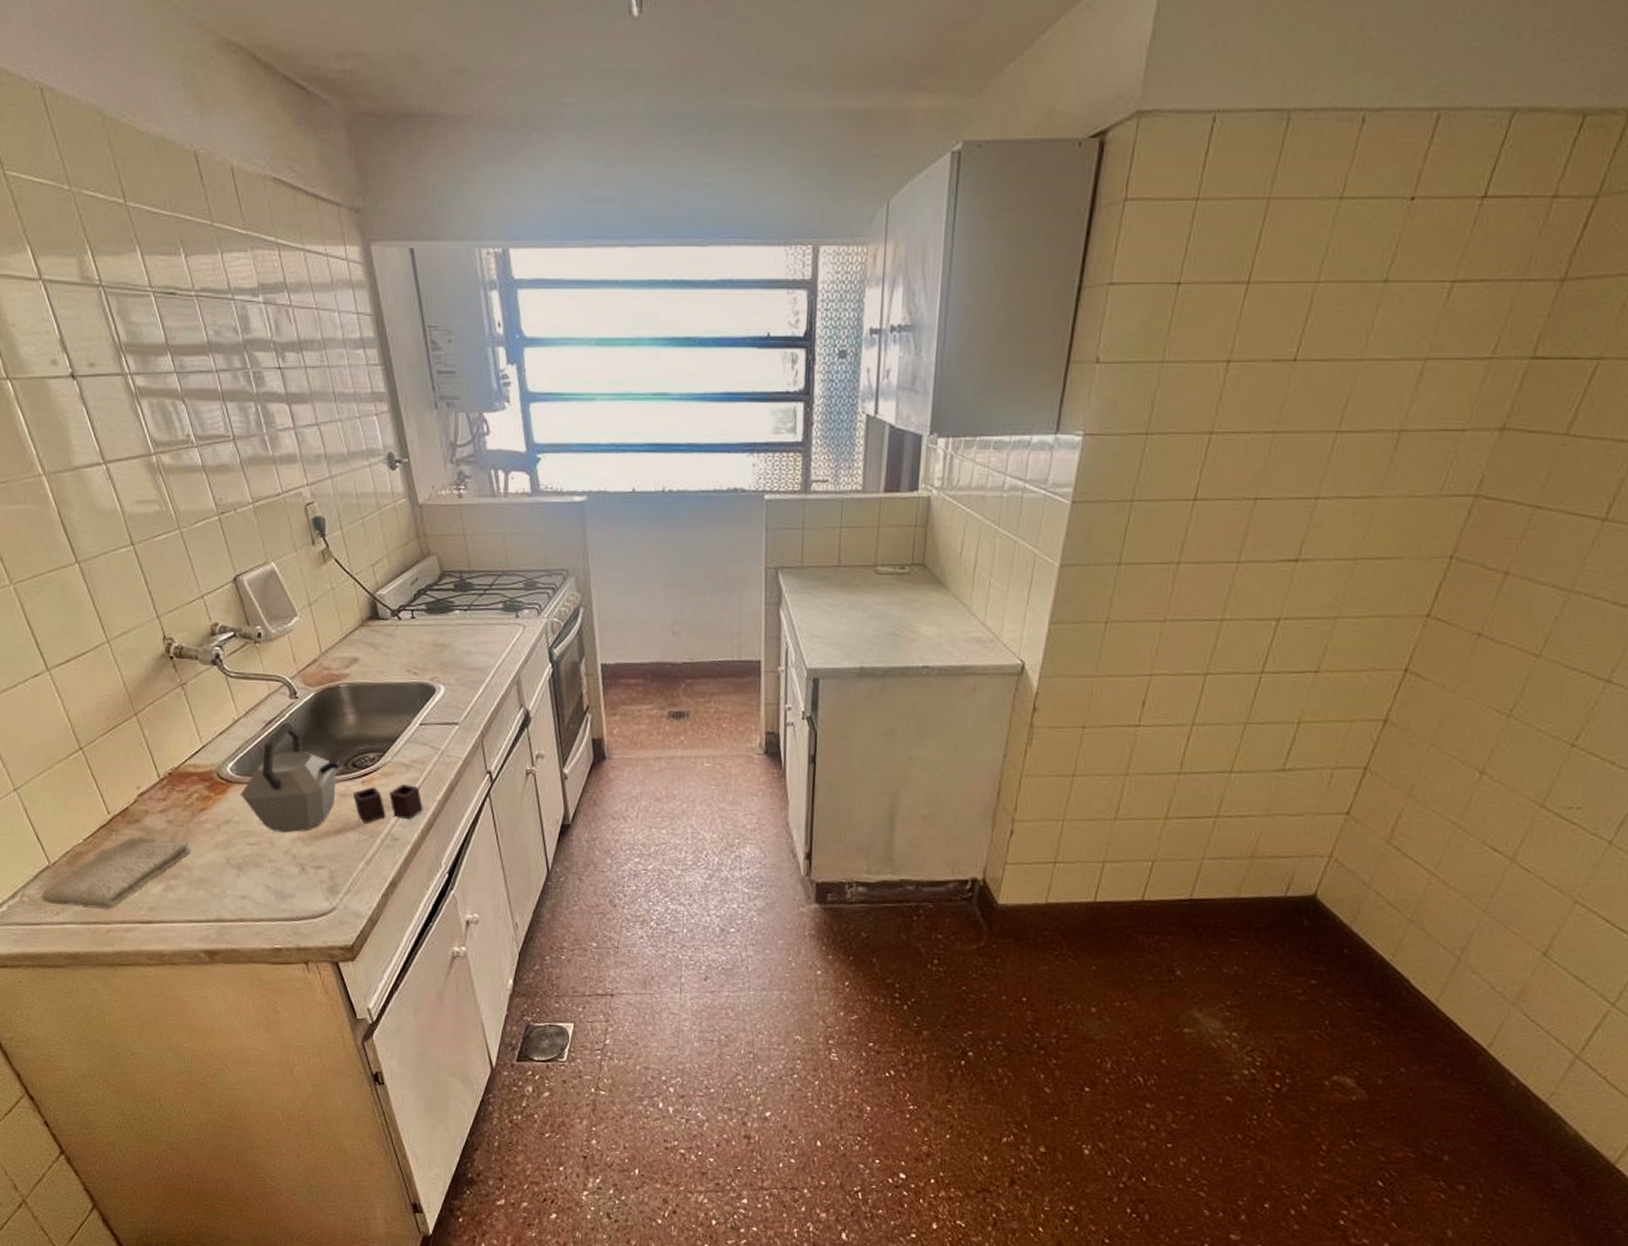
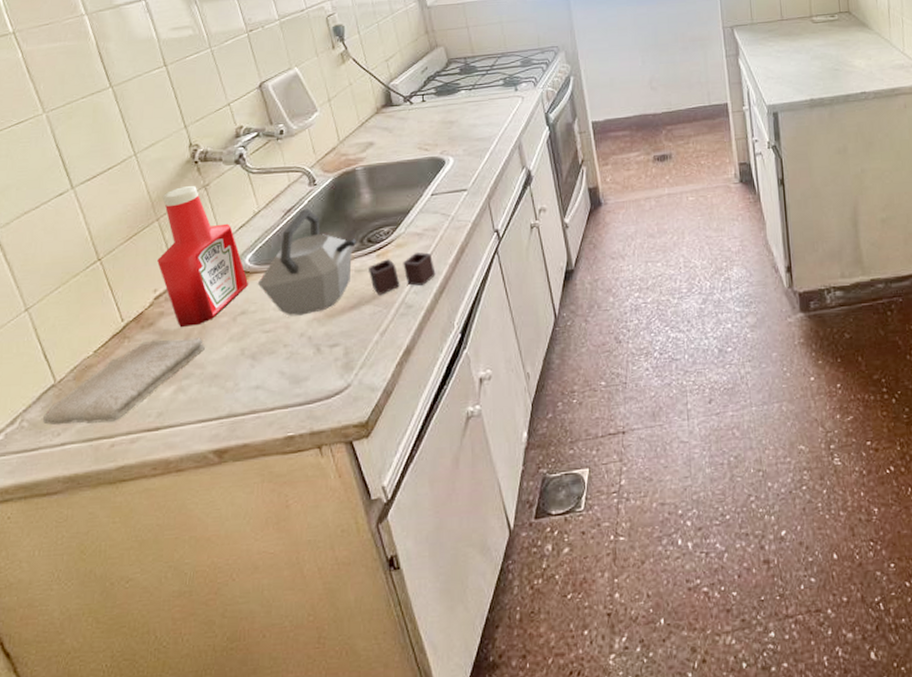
ketchup bottle: none [139,682,232,829] -> present [157,186,249,327]

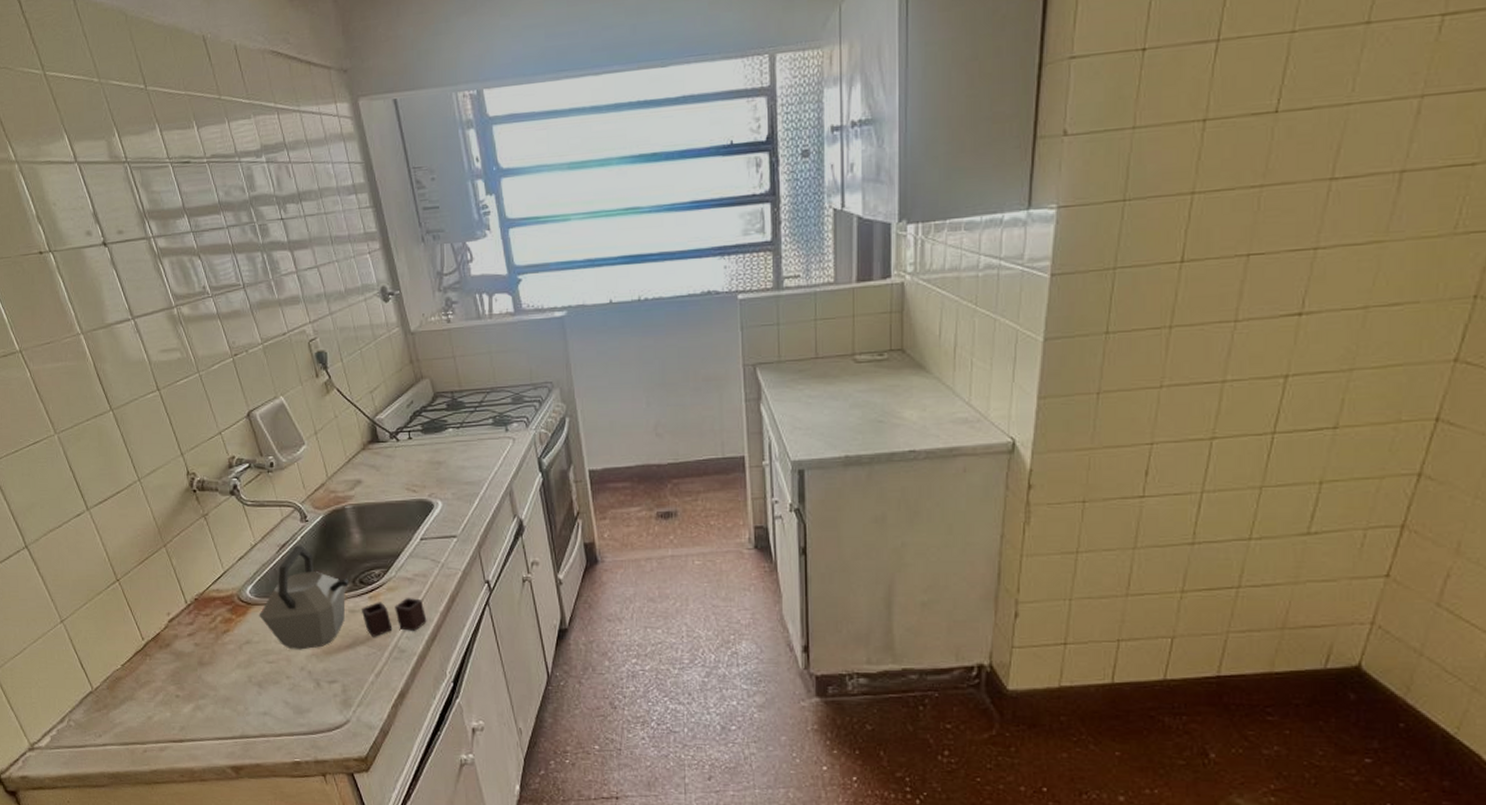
washcloth: present [43,337,205,426] -> none [86,660,216,730]
ketchup bottle: present [157,186,249,327] -> none [167,515,251,650]

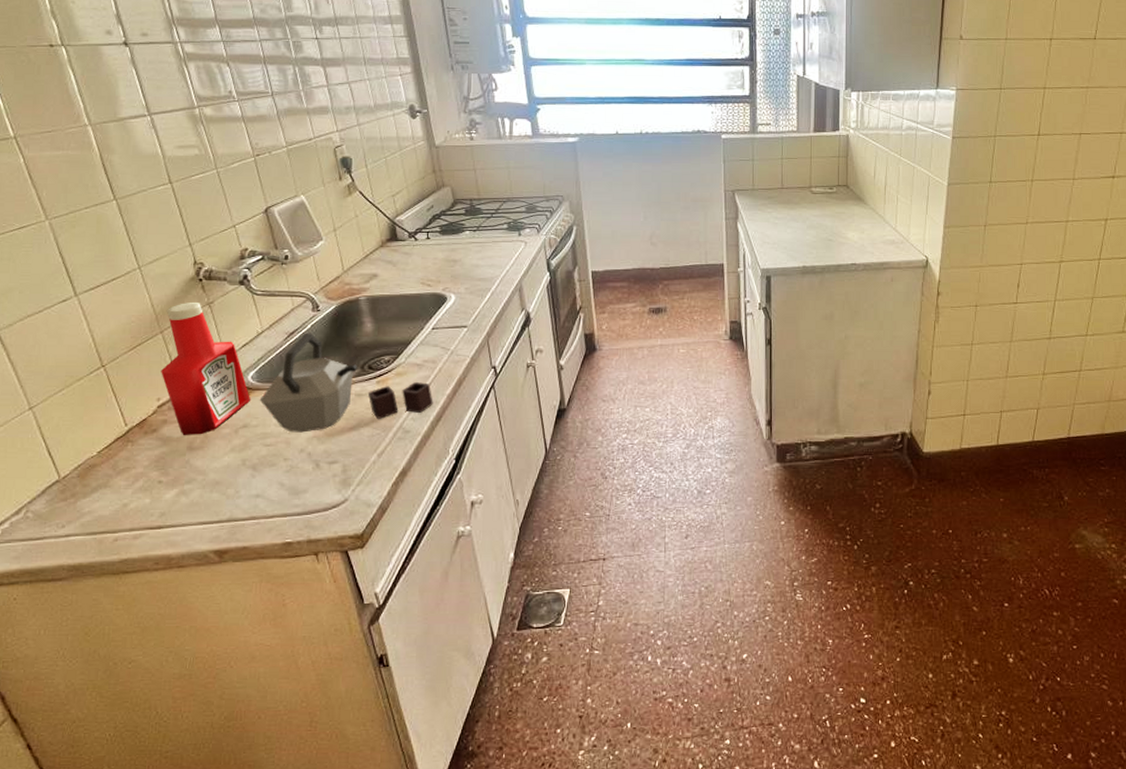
ketchup bottle: none [167,515,251,650] -> present [161,303,251,435]

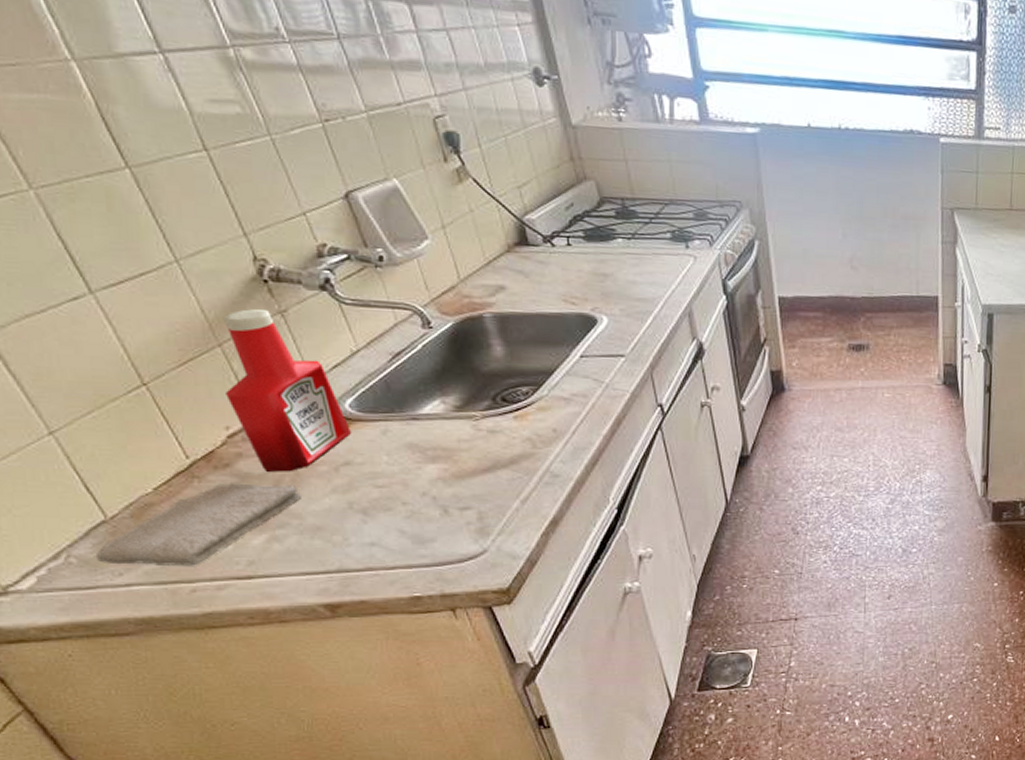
washcloth: none [48,445,207,518] -> present [97,483,301,566]
kettle: present [259,332,433,433] -> none [363,354,587,473]

